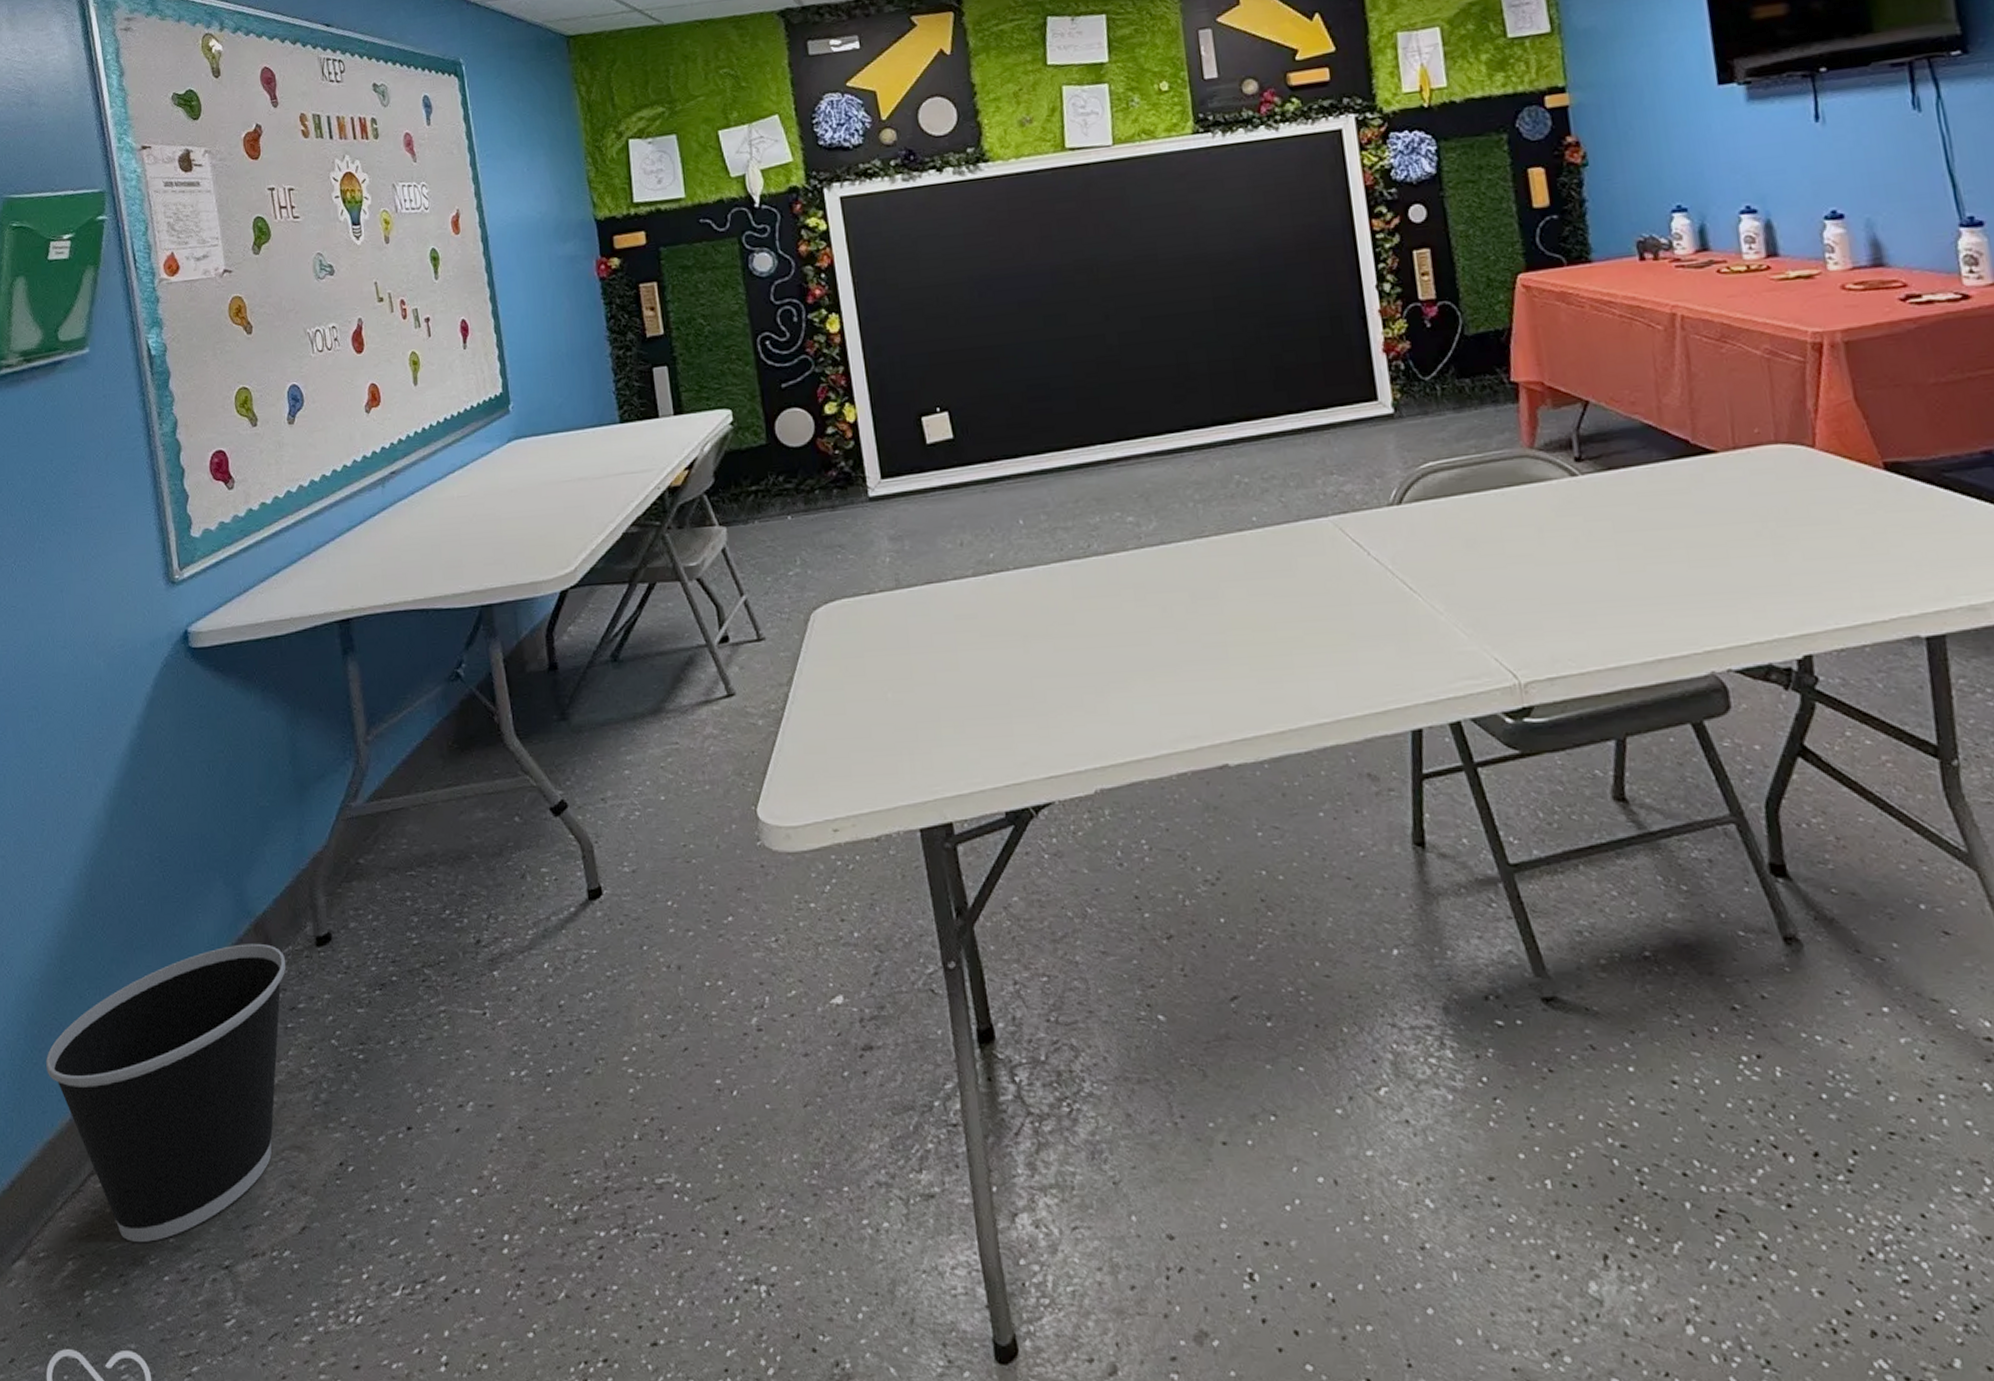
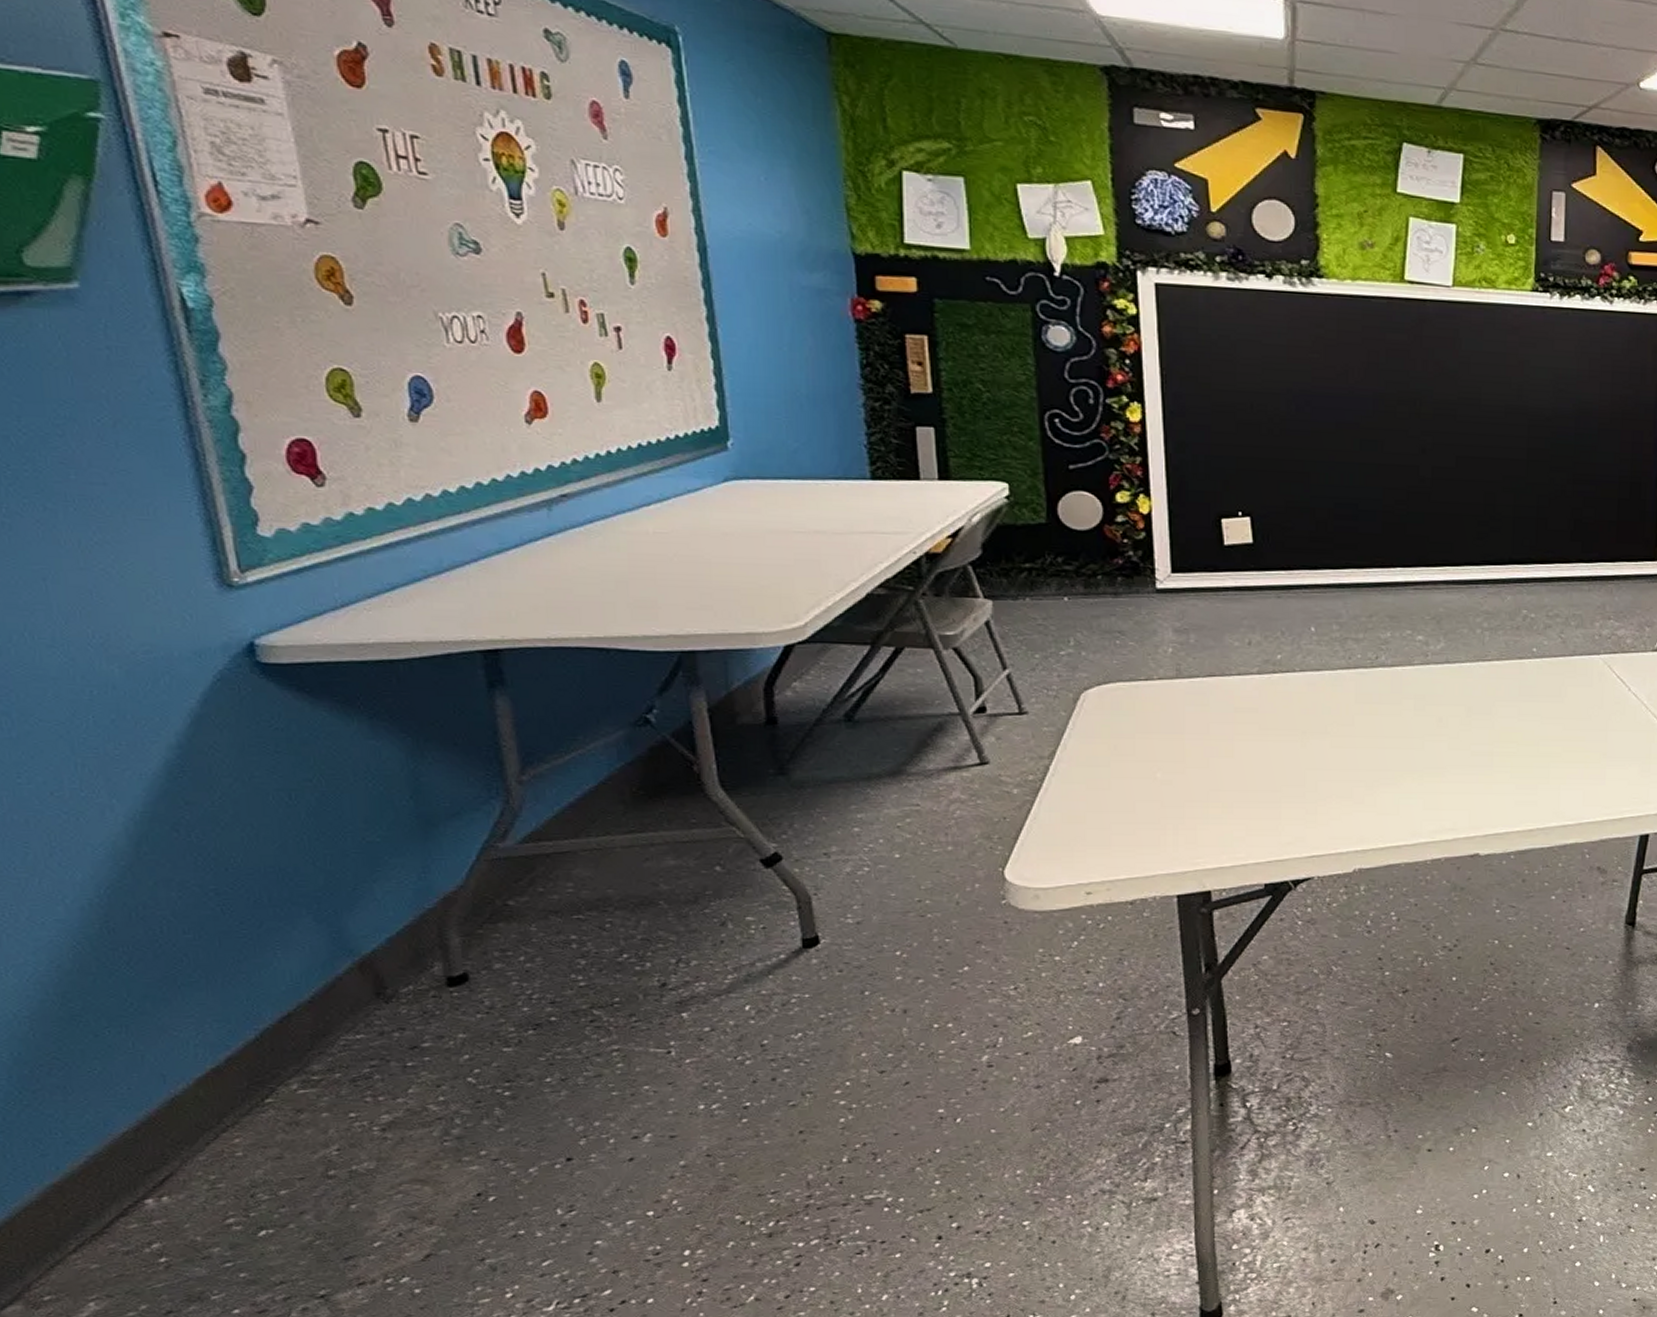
wastebasket: present [46,943,286,1242] -> none [44,982,405,1279]

